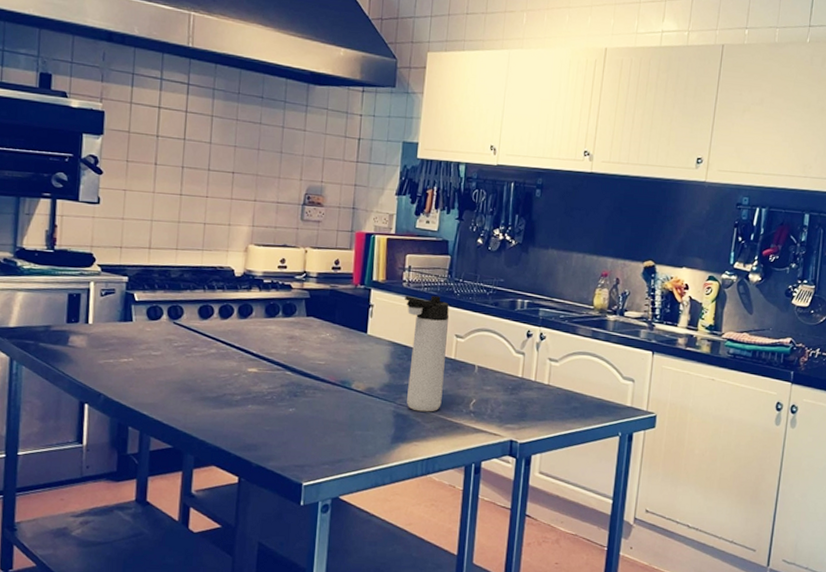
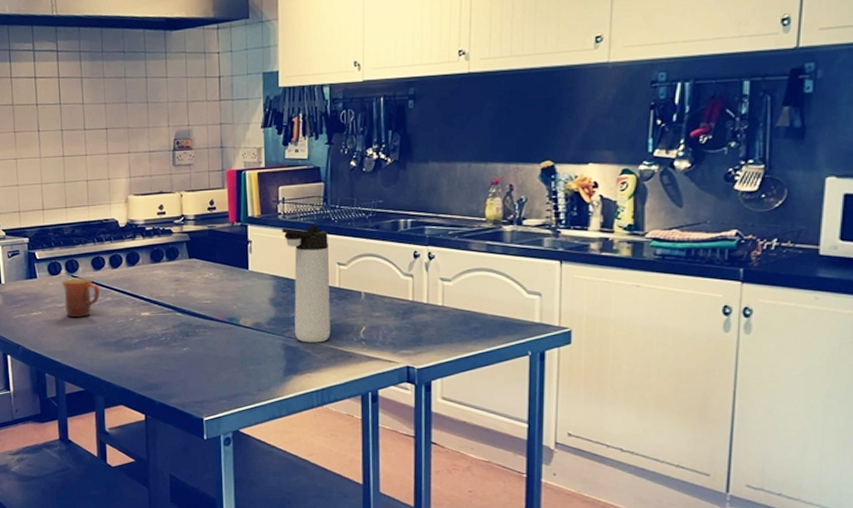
mug: none [161,324,204,368] -> present [61,277,100,317]

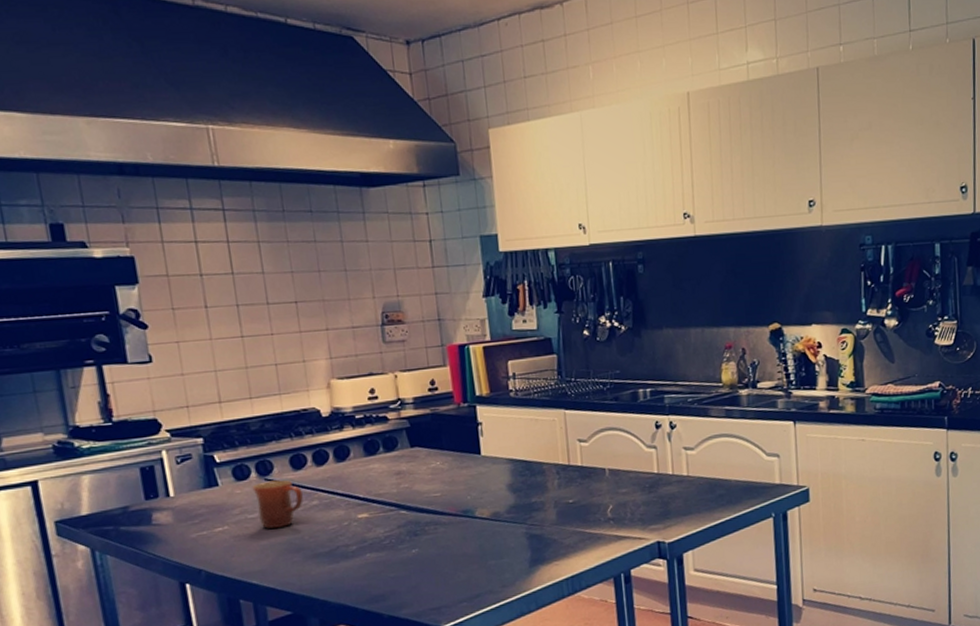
thermos bottle: present [282,225,331,343] -> none [515,401,576,529]

